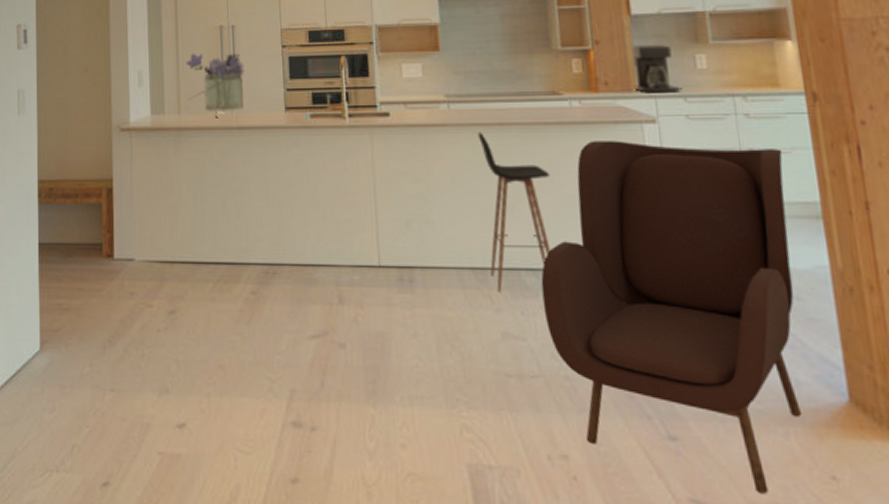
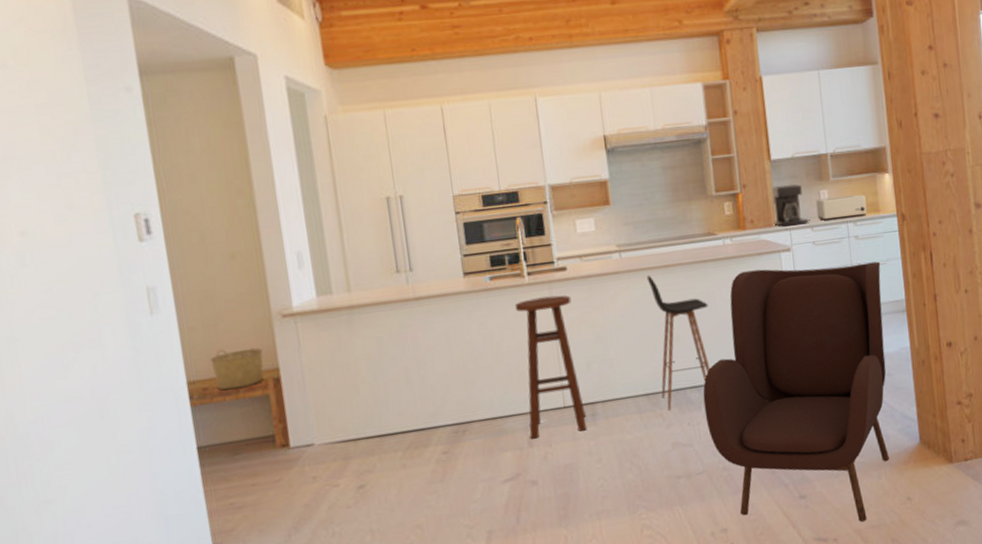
basket: none [58,154,101,193] -> present [210,347,264,391]
flower bouquet: present [186,53,245,118] -> none [351,223,420,292]
bar stool: none [333,142,403,297] -> present [514,295,587,439]
toaster: none [689,62,761,92] -> present [815,194,867,221]

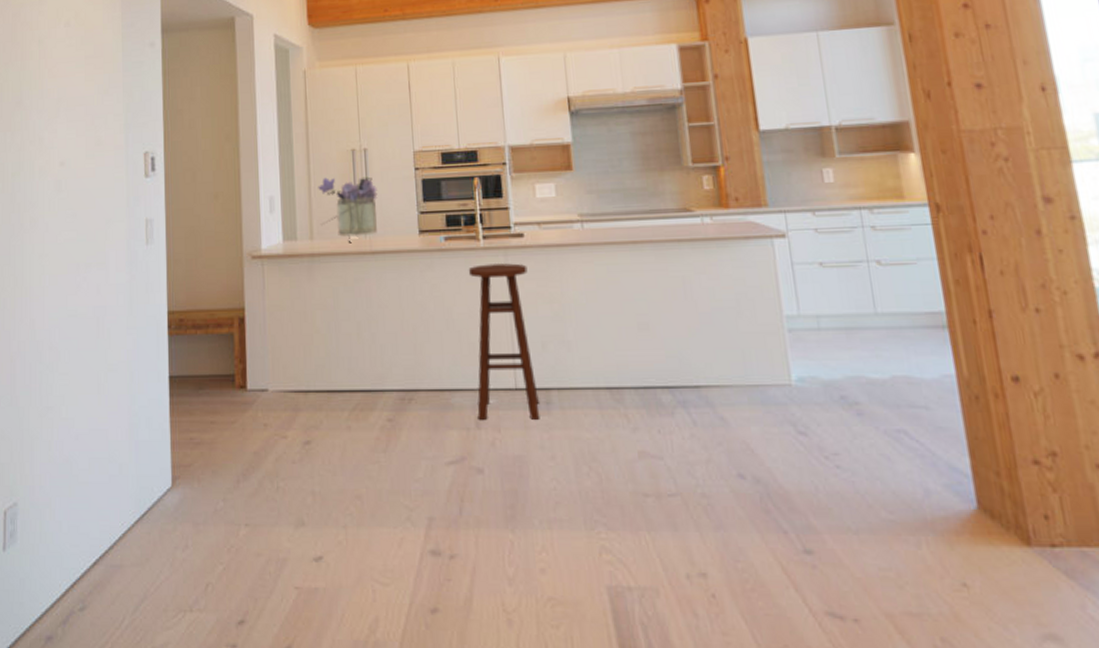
basket: present [210,347,264,391] -> none [188,283,232,324]
flower bouquet: none [351,223,420,292] -> present [318,176,378,244]
bar stool: present [646,275,710,411] -> none [611,250,686,411]
armchair: present [703,261,889,522] -> none [676,256,932,603]
coffee maker: present [771,184,808,227] -> none [760,159,808,208]
toaster: present [815,194,867,221] -> none [817,175,887,206]

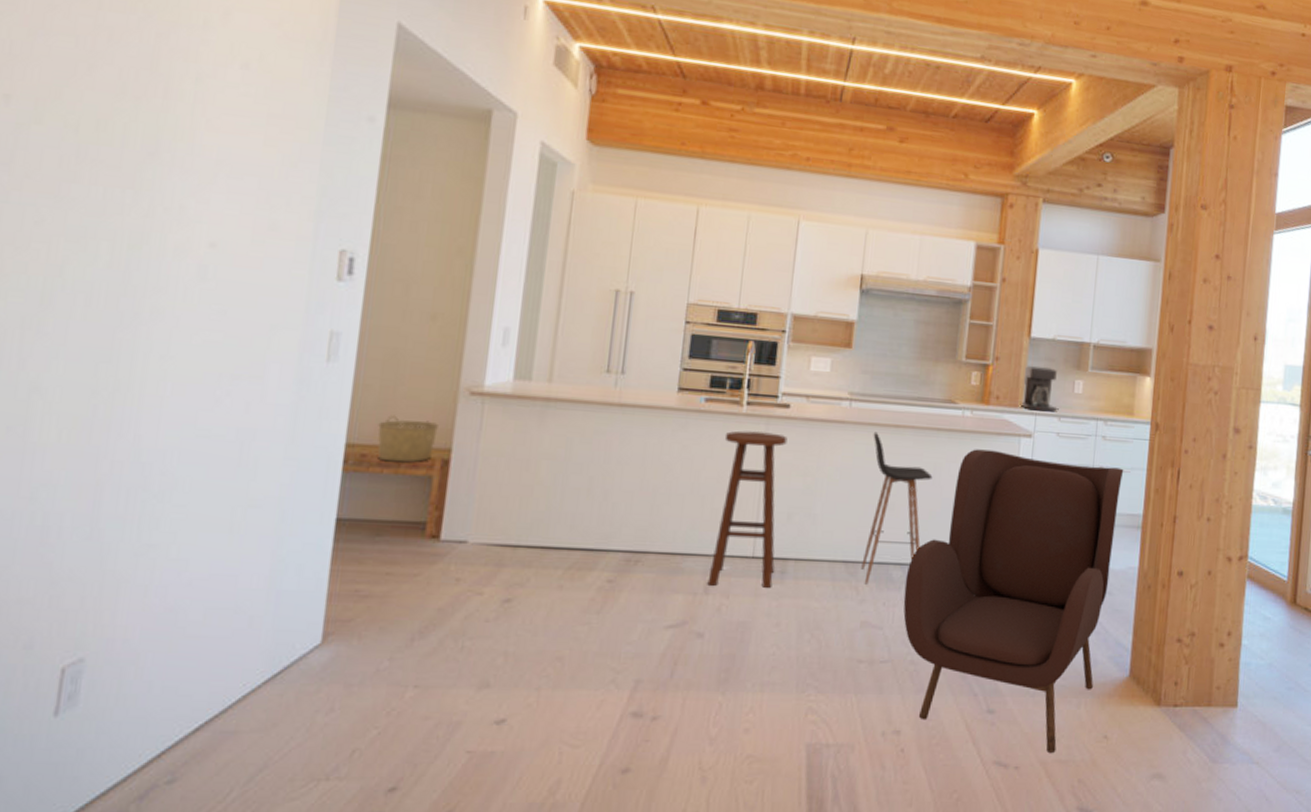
basket: none [188,283,232,324] -> present [377,415,438,463]
flower bouquet: present [318,176,378,244] -> none [563,316,639,392]
bar stool: none [611,250,686,411] -> present [861,431,933,584]
armchair: none [676,256,932,603] -> present [903,449,1124,752]
coffee maker: none [760,159,808,208] -> present [1020,365,1057,412]

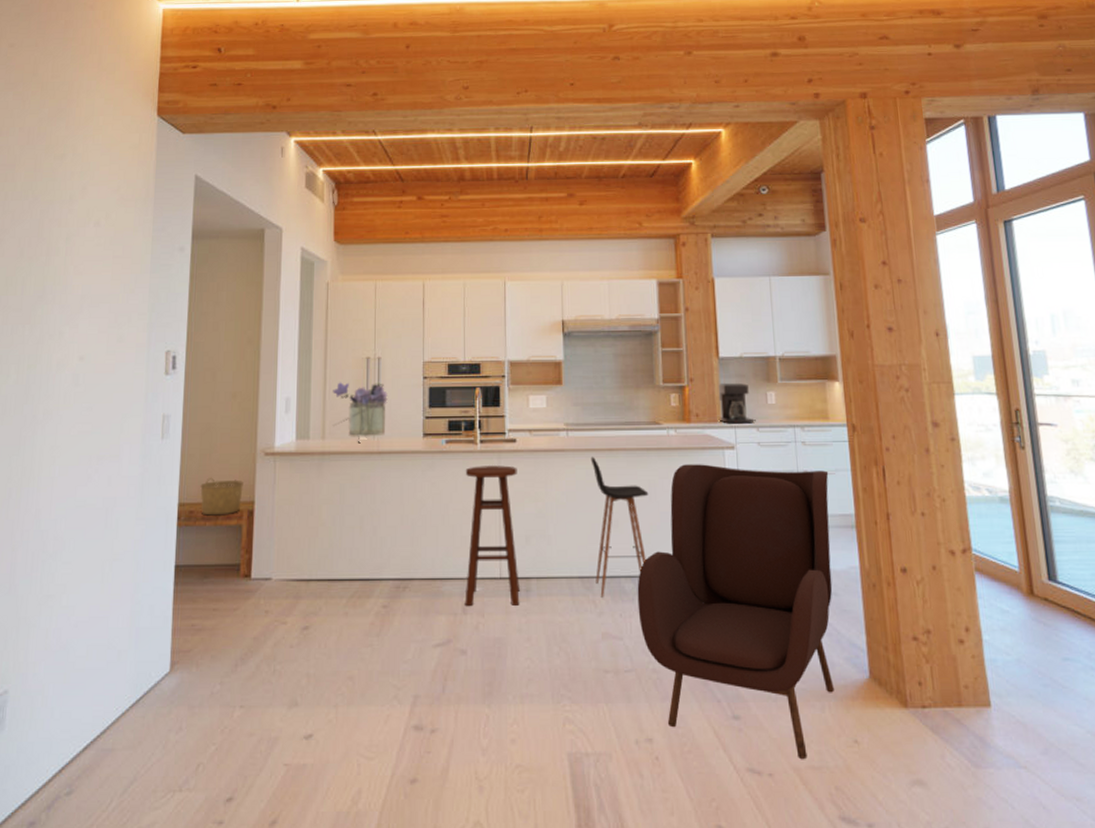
flower bouquet: none [563,316,639,392] -> present [332,382,388,444]

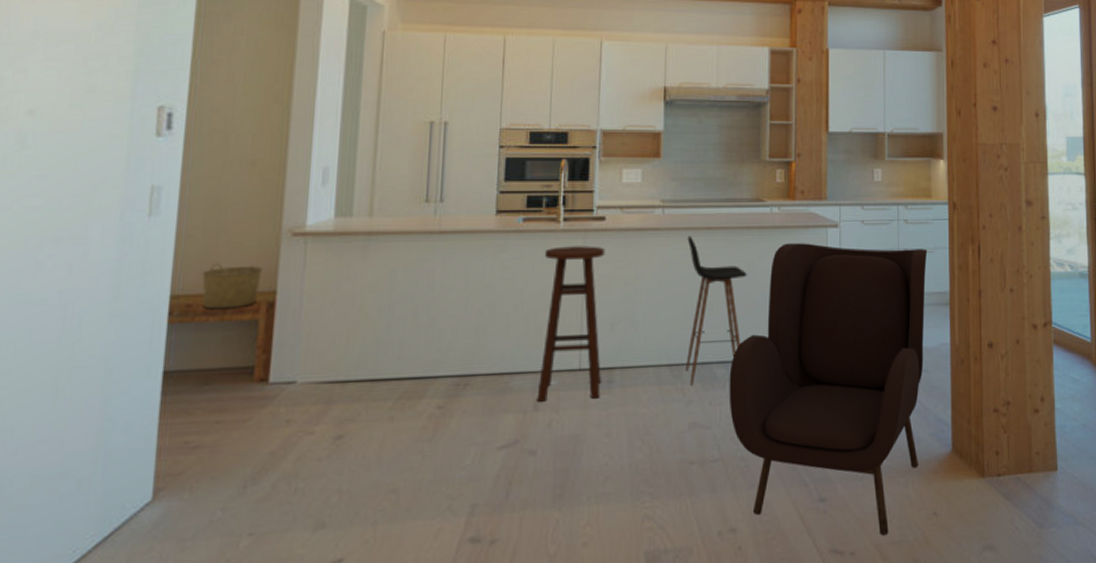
flower bouquet: present [332,382,388,444] -> none [383,150,455,222]
coffee maker: present [718,382,753,424] -> none [824,158,859,201]

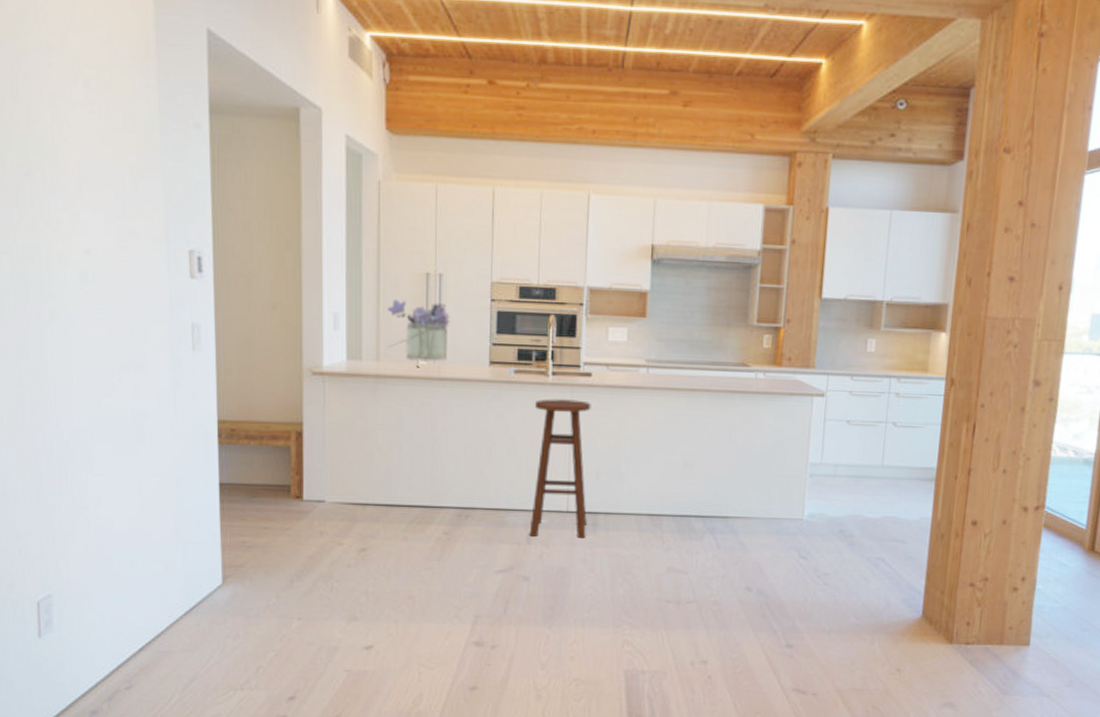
basket: present [202,263,262,310] -> none [241,394,290,435]
flower bouquet: none [383,150,455,222] -> present [387,299,450,368]
bar stool: present [685,235,747,386] -> none [665,396,729,535]
armchair: present [729,243,928,535] -> none [705,409,918,682]

